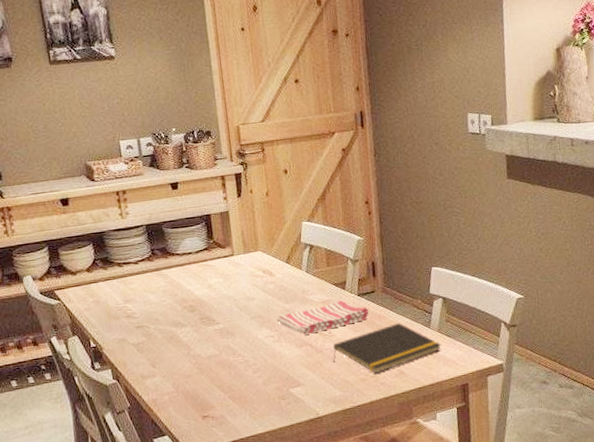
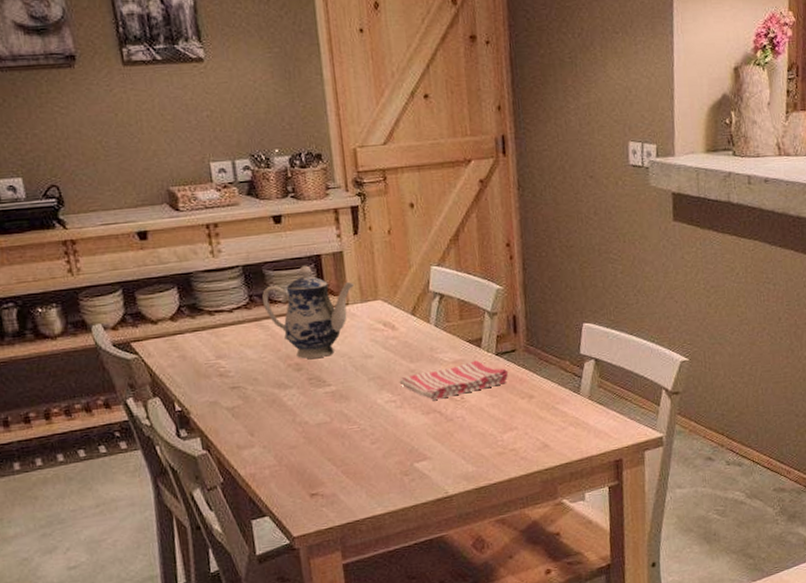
teapot: none [162,223,239,302] -> present [261,265,355,359]
notepad: present [333,323,442,374] -> none [465,388,593,447]

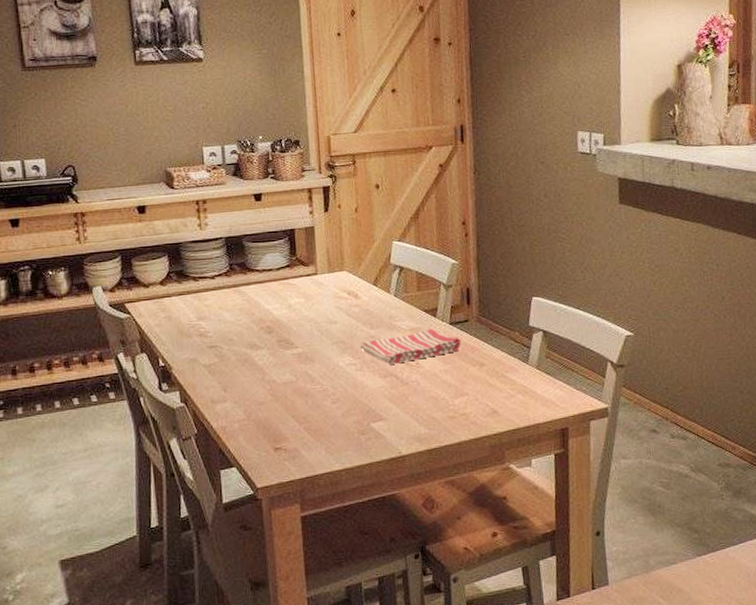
teapot: present [261,265,355,359] -> none [240,238,324,323]

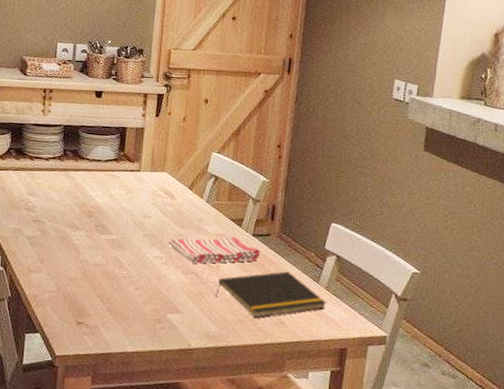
notepad: none [419,357,540,412] -> present [215,271,327,318]

